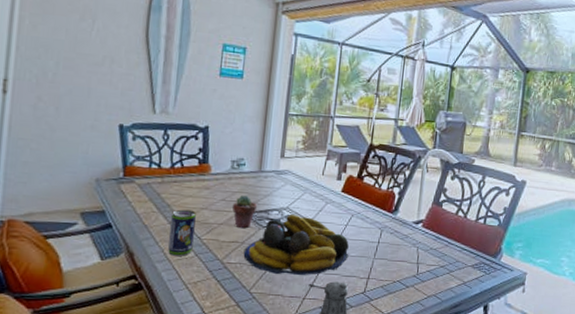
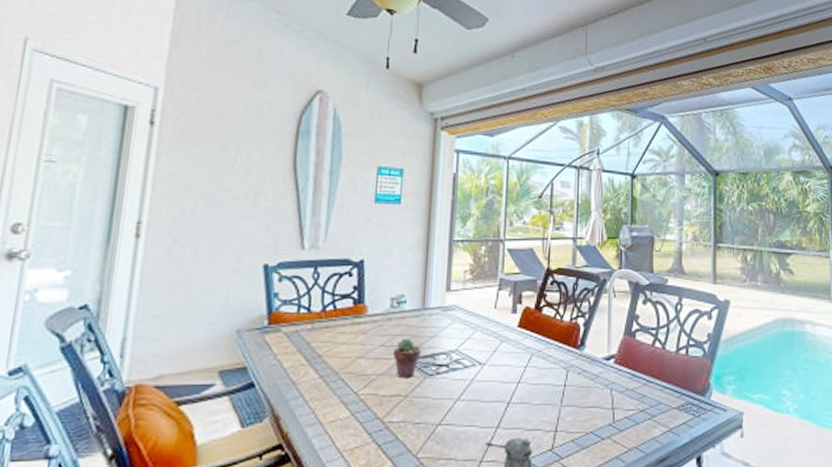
beverage can: present [168,209,196,256] -> none [320,359,352,417]
fruit bowl: present [243,215,349,275] -> none [407,358,531,432]

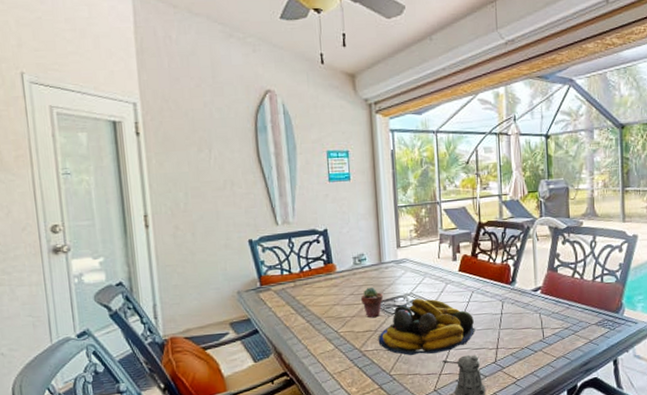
fruit bowl: none [407,358,531,432] -> present [378,299,476,355]

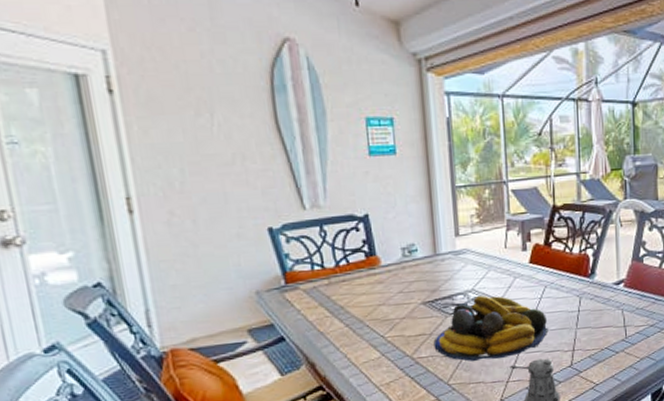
potted succulent: present [361,287,383,318] -> none [412,283,439,320]

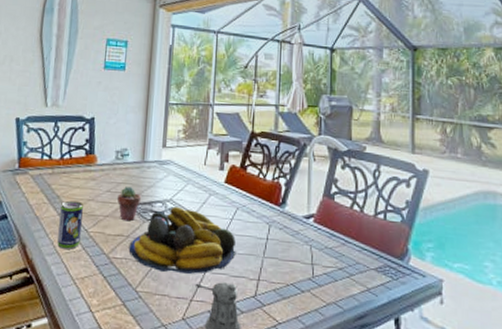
beverage can: none [347,308,378,360] -> present [57,200,83,249]
potted succulent: none [412,283,439,320] -> present [118,186,140,222]

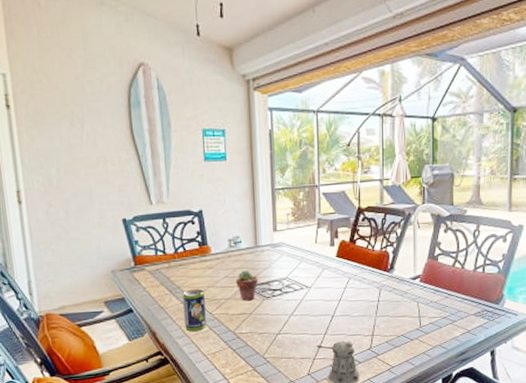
fruit bowl: present [128,207,236,274] -> none [252,283,351,339]

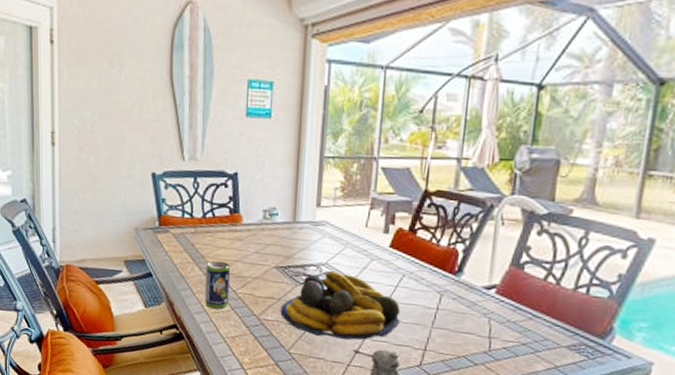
potted succulent: present [236,270,258,301] -> none [267,247,292,285]
fruit bowl: none [252,283,351,339] -> present [280,271,400,340]

